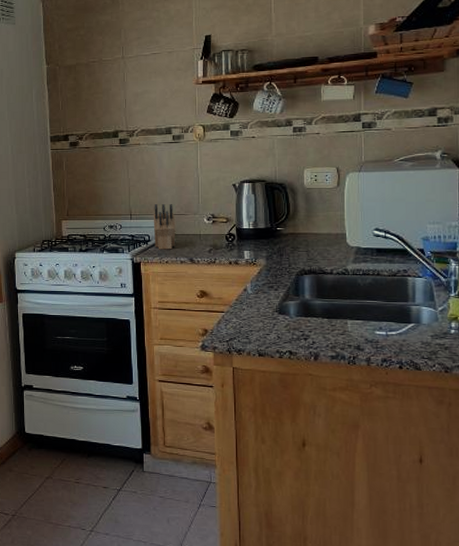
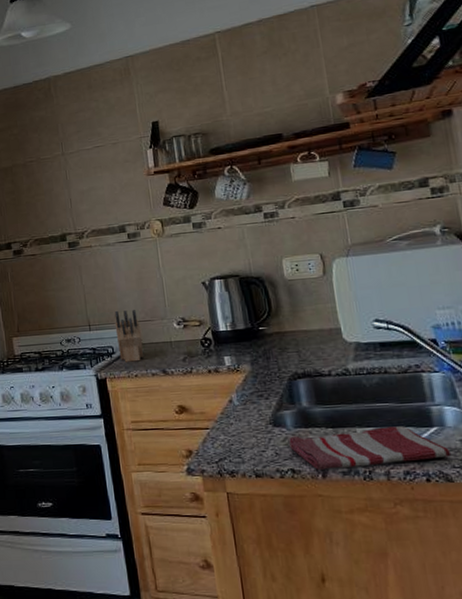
dish towel: none [290,321,423,353] -> present [289,426,452,470]

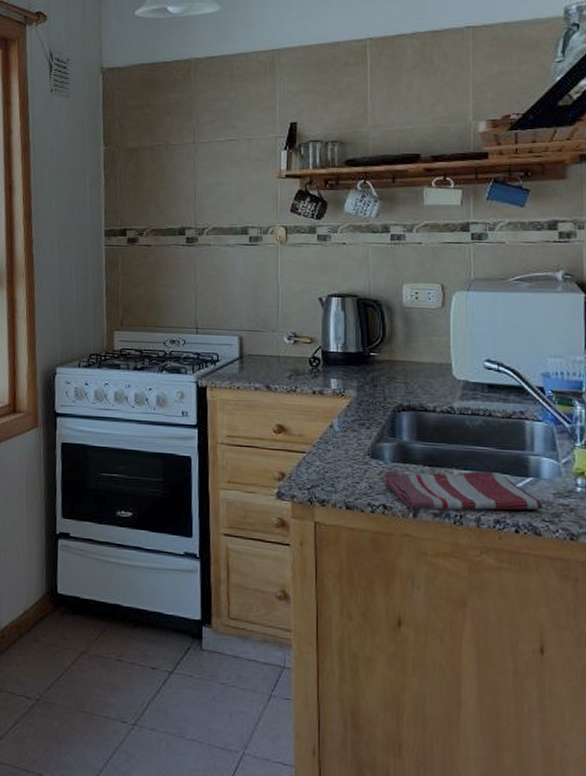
knife block: present [114,310,145,362] -> none [223,316,250,373]

